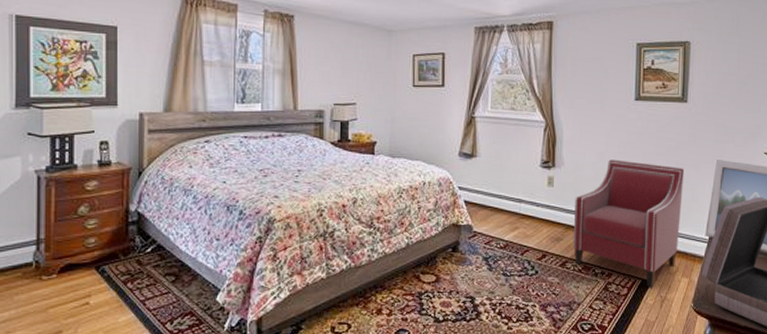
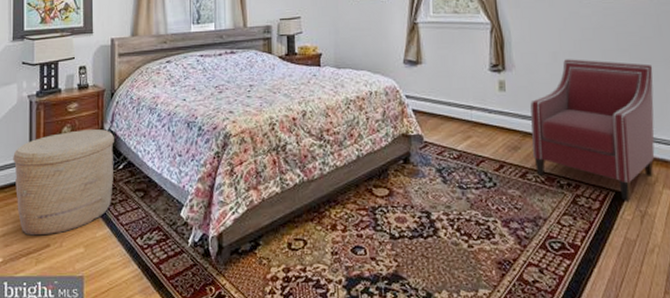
basket: none [16,210,141,322] -> present [13,129,114,236]

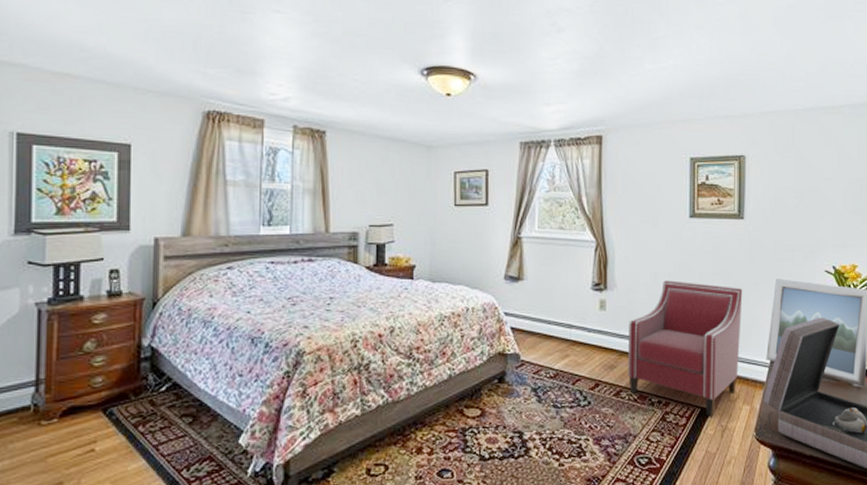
basket: present [13,129,114,236] -> none [12,345,155,473]

